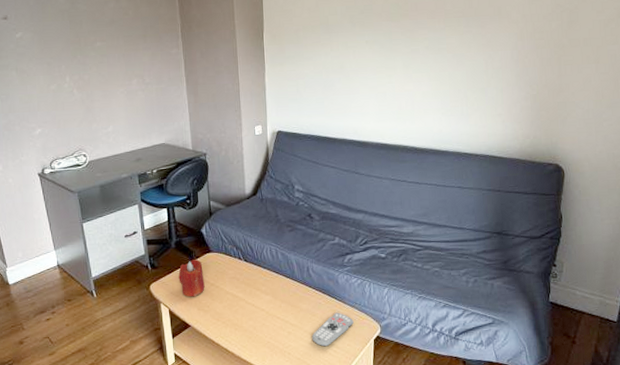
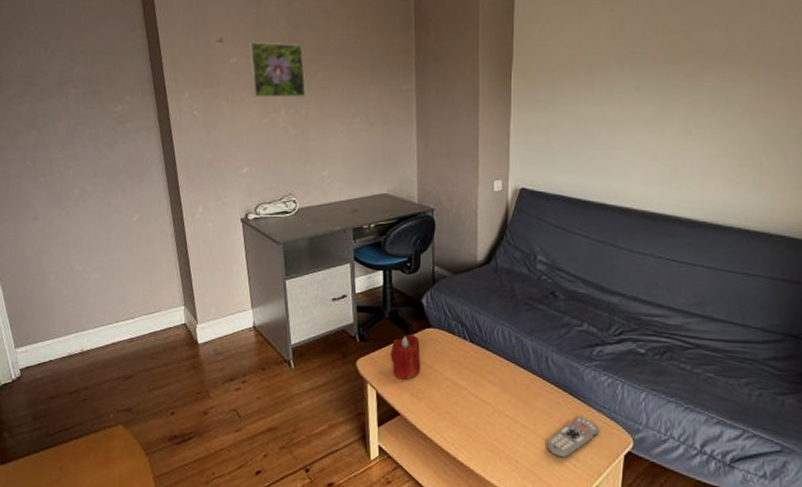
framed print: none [31,17,87,67] -> present [248,41,306,97]

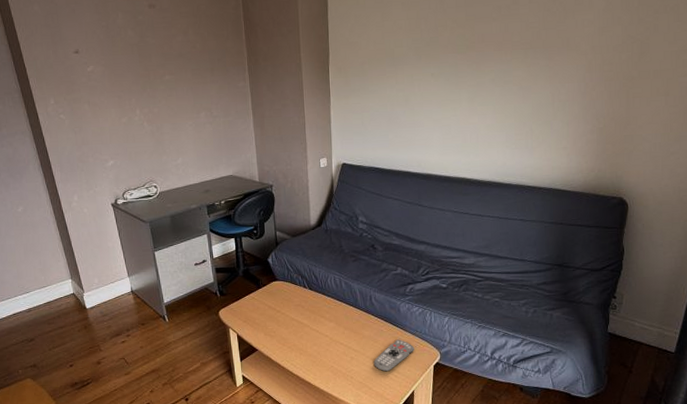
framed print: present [248,41,306,97] -> none [102,51,156,100]
candle: present [390,335,421,380] -> none [246,287,271,323]

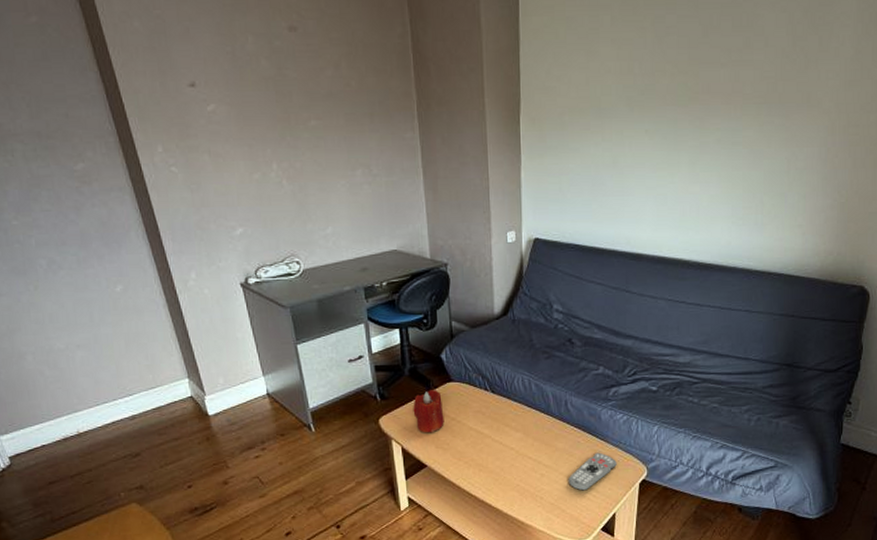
candle: none [246,287,271,323] -> present [413,390,444,433]

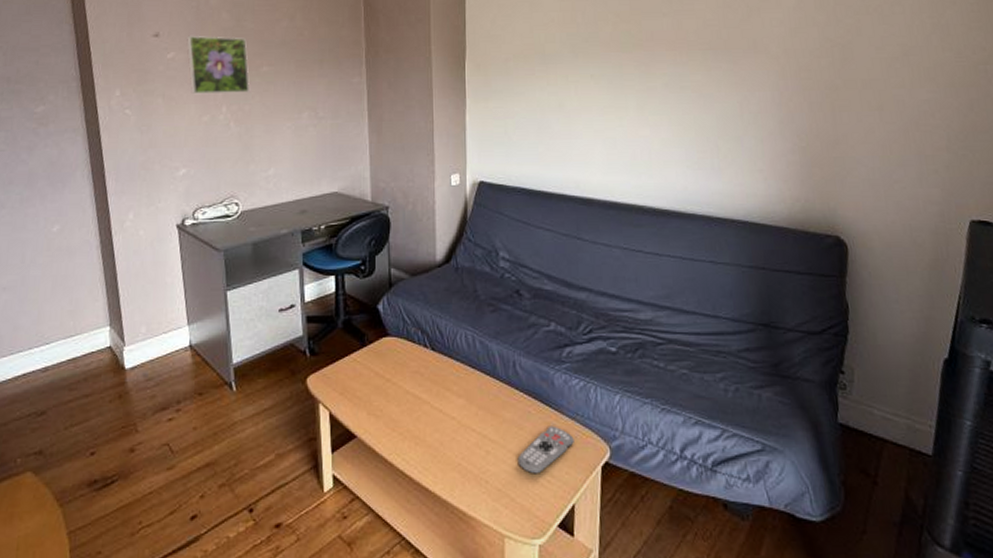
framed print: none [226,85,299,150] -> present [187,35,250,94]
candle: present [413,390,444,433] -> none [344,345,378,397]

